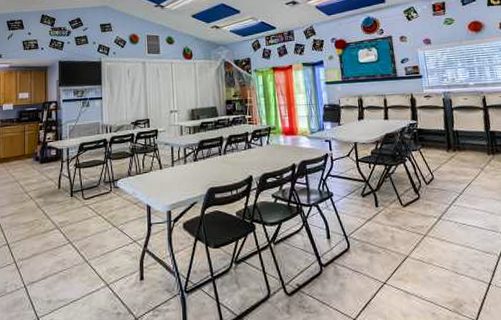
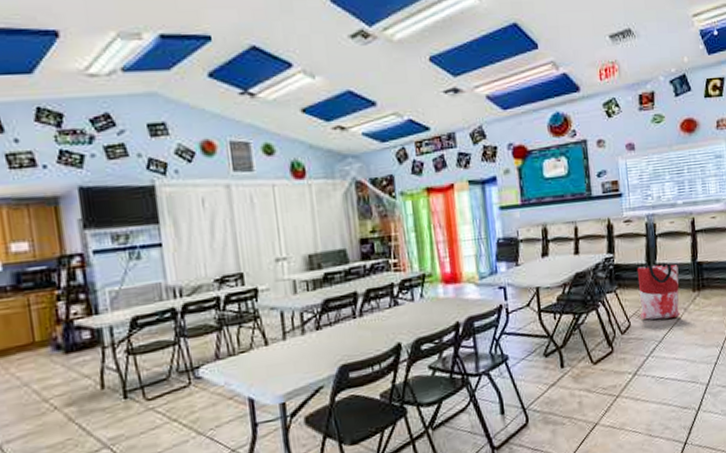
bag: none [437,129,478,176] -> present [636,262,681,320]

